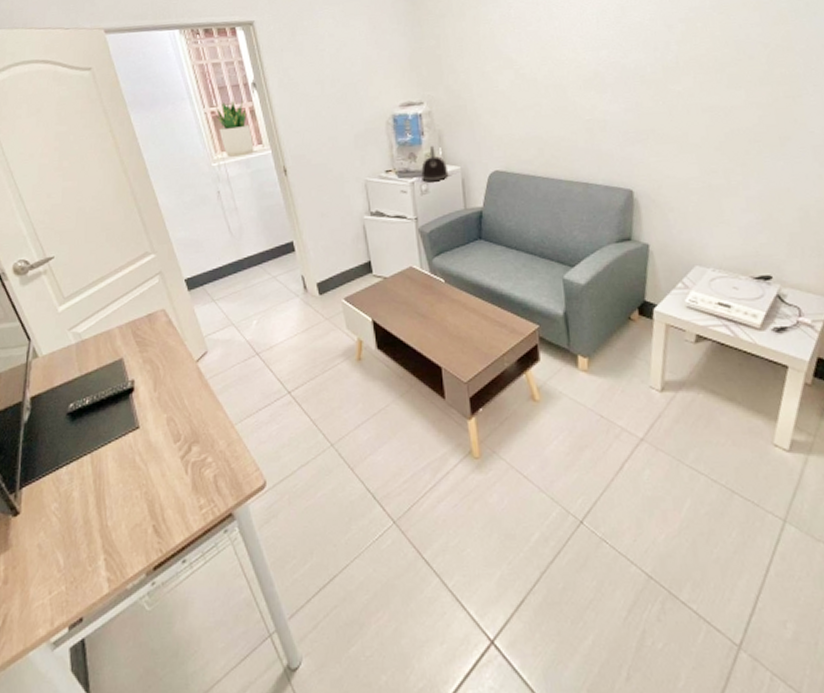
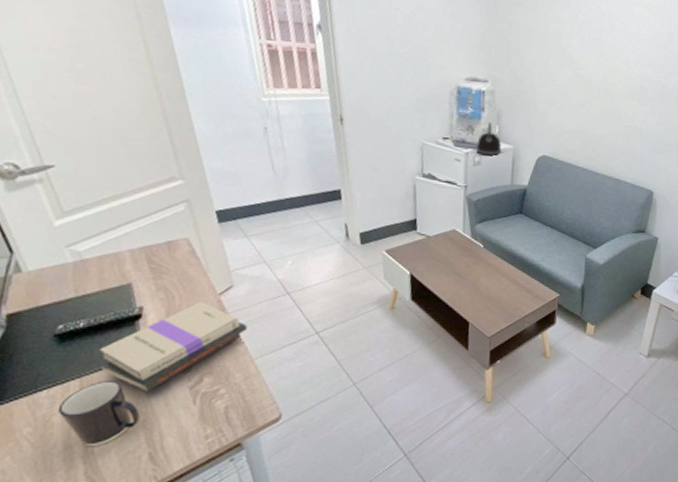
mug: none [76,454,142,521] -> present [57,381,141,447]
books: none [103,370,226,464] -> present [99,302,248,392]
planter: present [215,98,254,157] -> none [271,37,312,97]

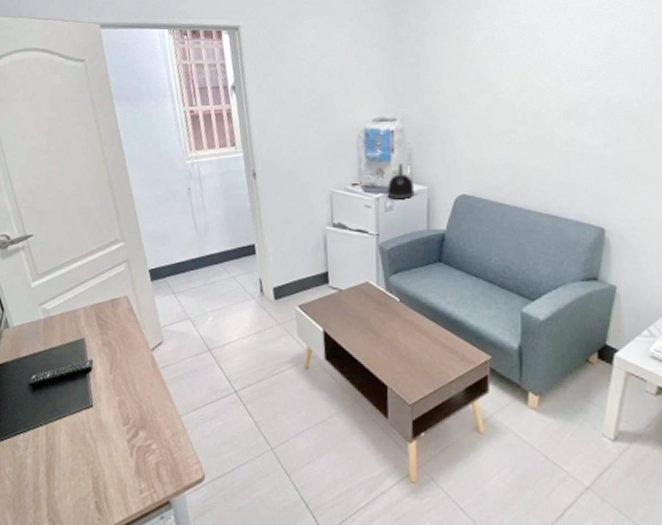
mug: present [57,381,141,447] -> none [30,428,90,491]
books: present [99,302,248,392] -> none [60,356,176,442]

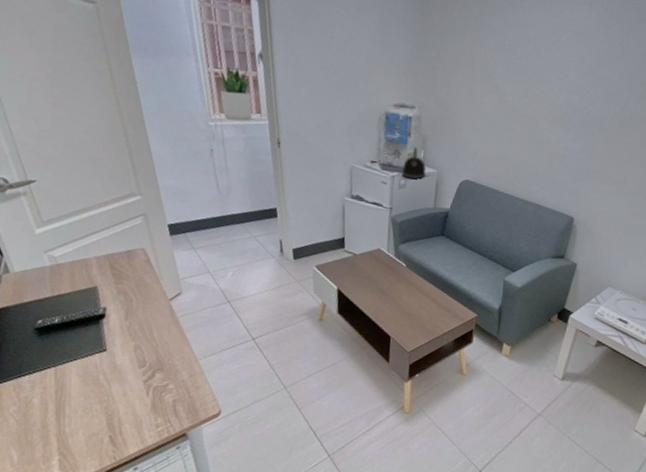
planter: none [193,100,227,156] -> present [218,65,253,122]

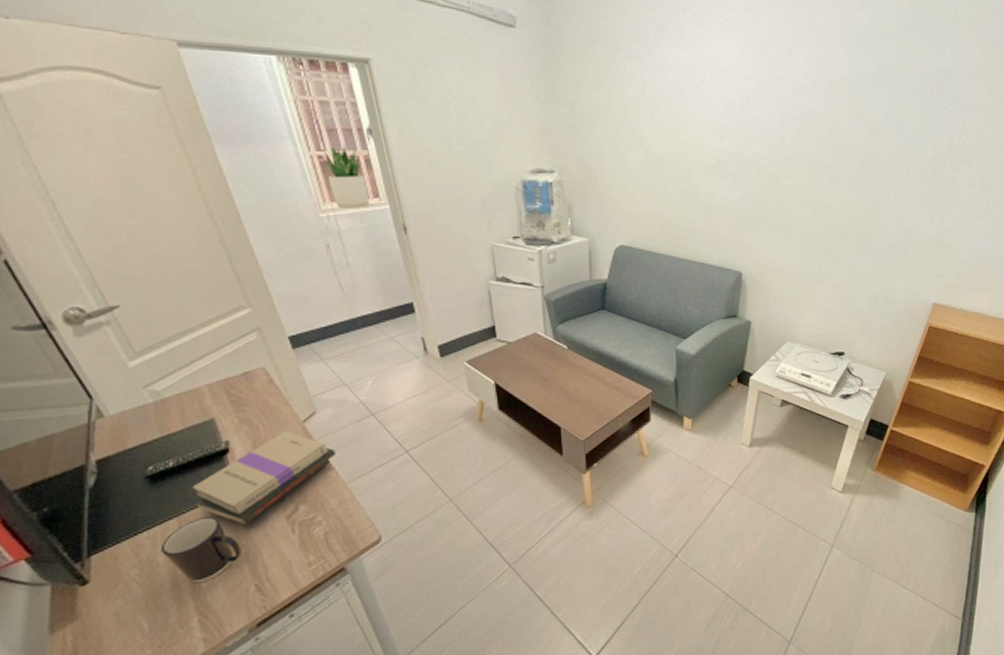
mug: none [37,370,103,427] -> present [160,517,242,583]
books: none [70,305,194,382] -> present [192,430,337,525]
kettle: present [401,146,426,180] -> none [549,215,576,252]

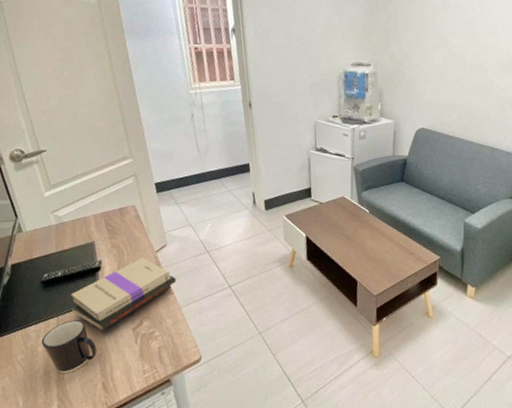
planter: present [322,145,370,209] -> none [197,40,227,88]

